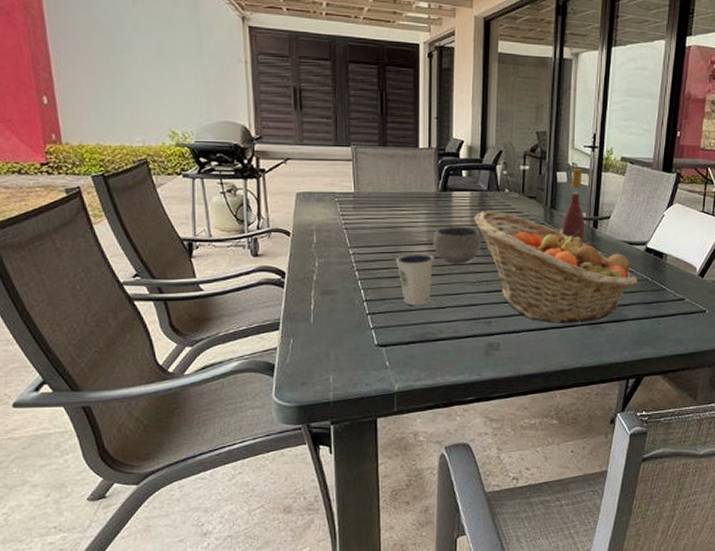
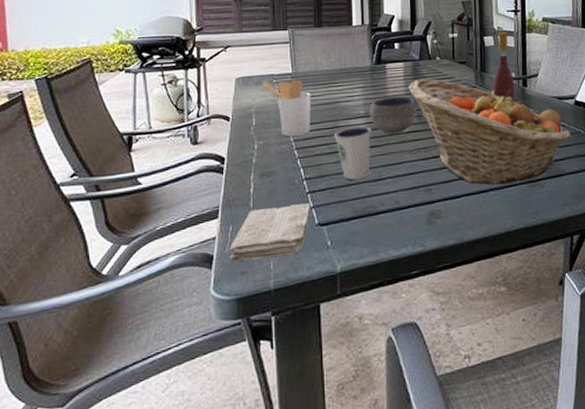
washcloth: none [290,324,371,372] -> present [229,203,311,262]
utensil holder: none [324,199,374,257] -> present [262,79,311,137]

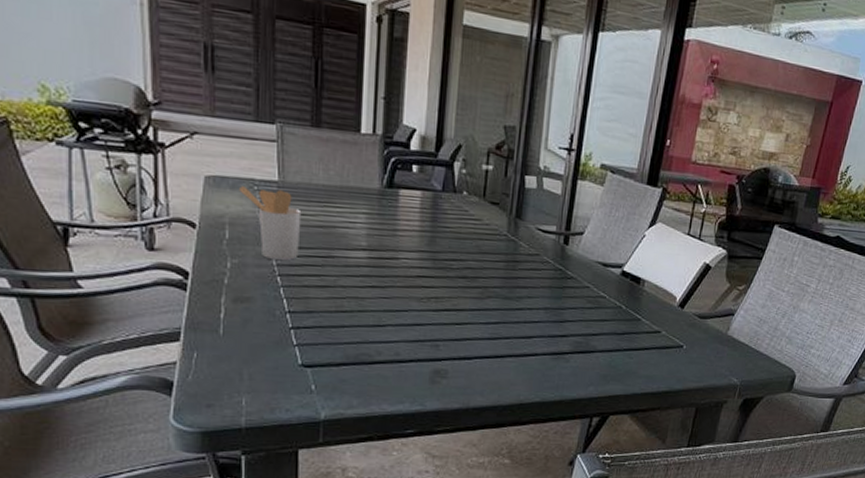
washcloth: present [229,203,311,262] -> none [192,338,294,394]
dixie cup: present [334,125,372,180] -> none [328,258,374,321]
bowl: present [370,96,417,134] -> none [373,230,432,276]
fruit basket: present [408,78,571,185] -> none [423,215,610,352]
wine bottle: present [491,32,516,103] -> none [524,173,556,262]

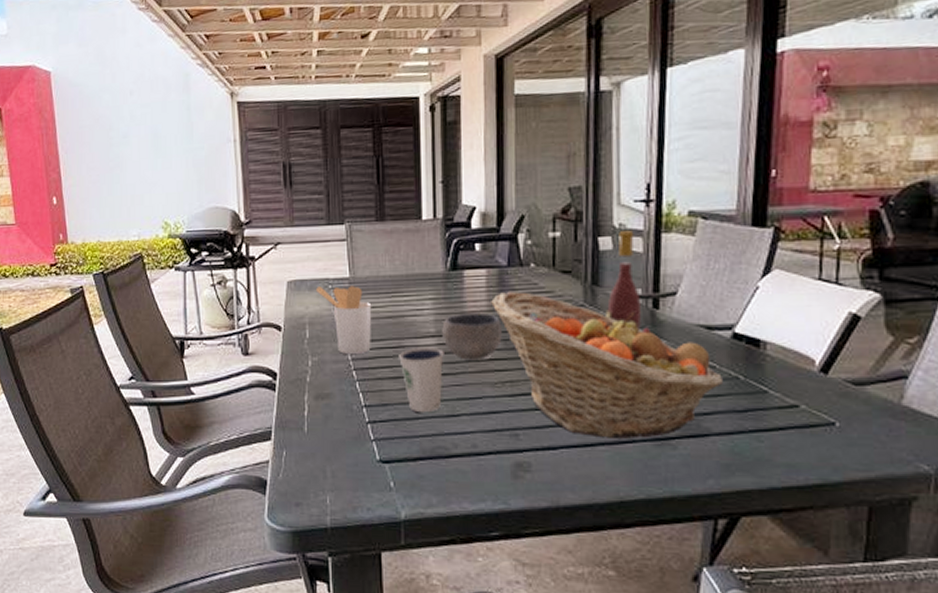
dixie cup: none [328,258,374,321] -> present [399,346,444,412]
bowl: none [373,230,432,276] -> present [442,312,502,360]
fruit basket: none [423,215,610,352] -> present [491,292,723,439]
wine bottle: none [524,173,556,262] -> present [605,231,642,331]

